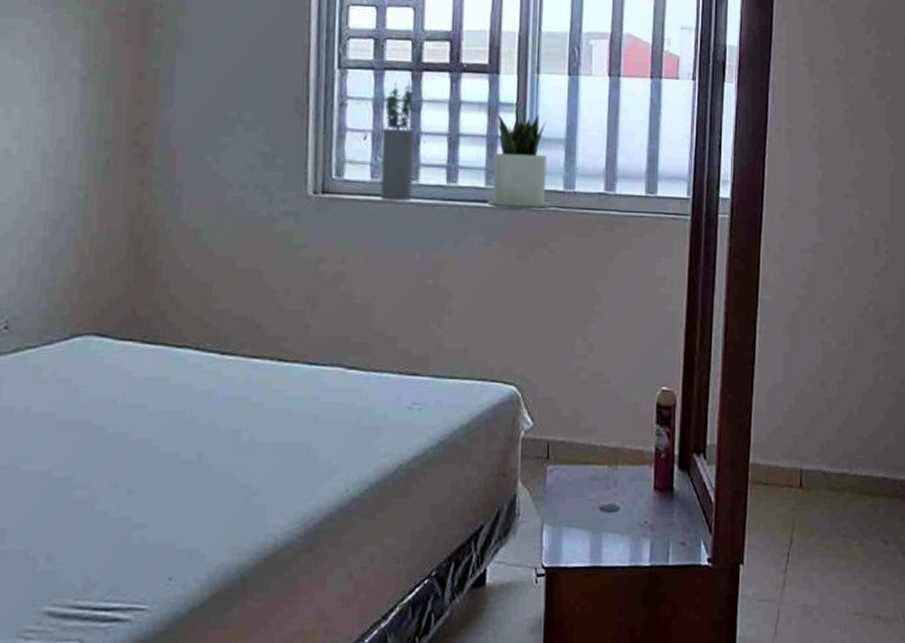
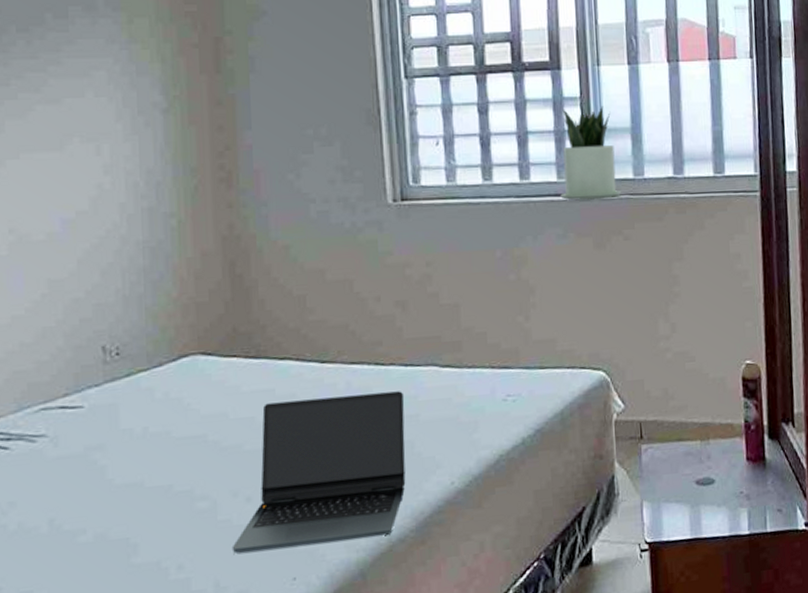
laptop: none [106,390,306,548] -> present [231,391,406,553]
vase: present [380,80,415,203] -> none [452,83,488,204]

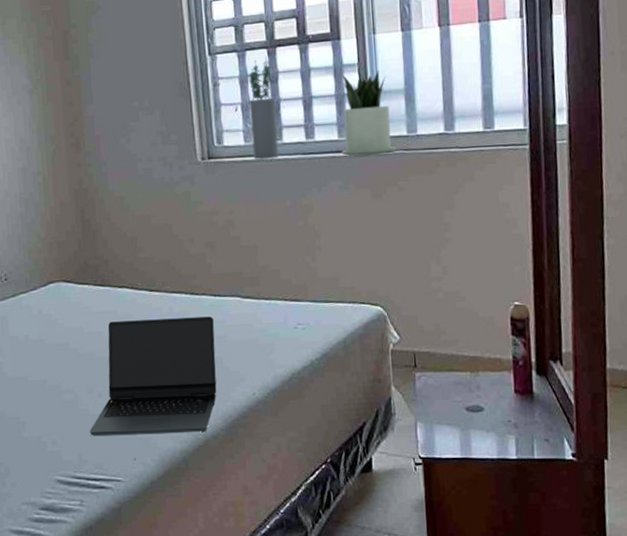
vase: none [452,83,488,204] -> present [248,56,279,161]

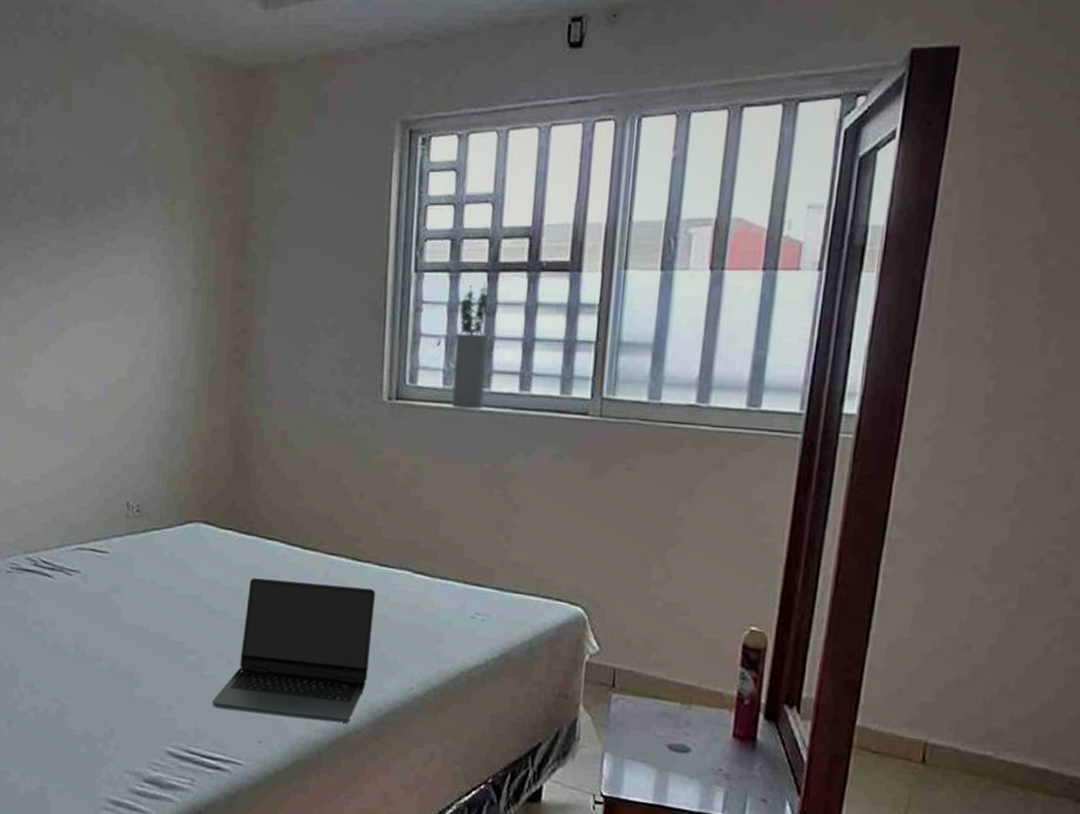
planter: present [341,70,397,157] -> none [561,316,632,422]

